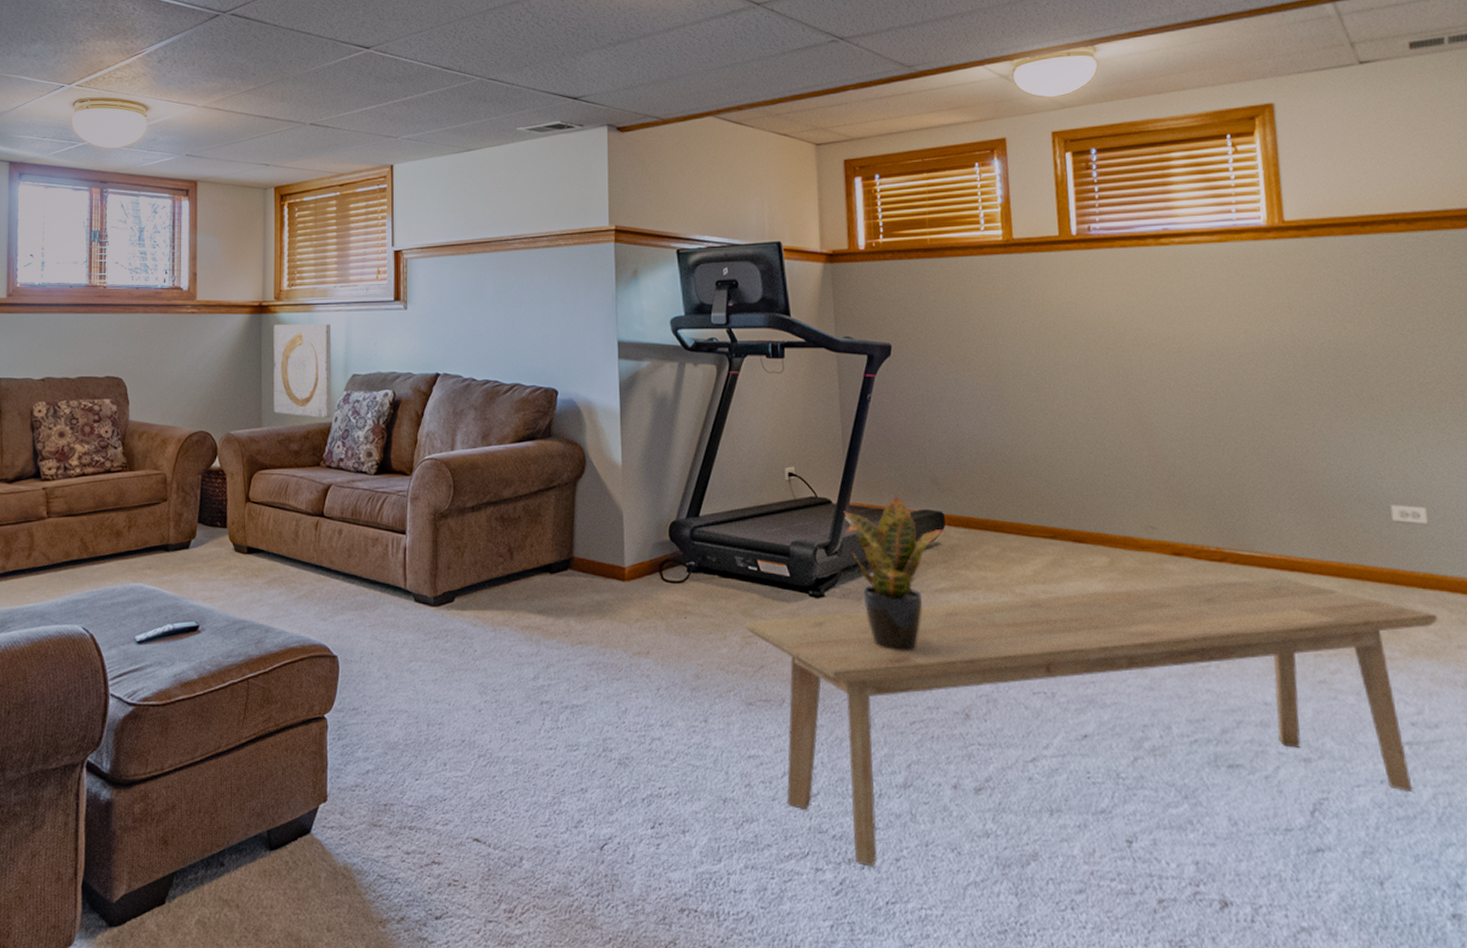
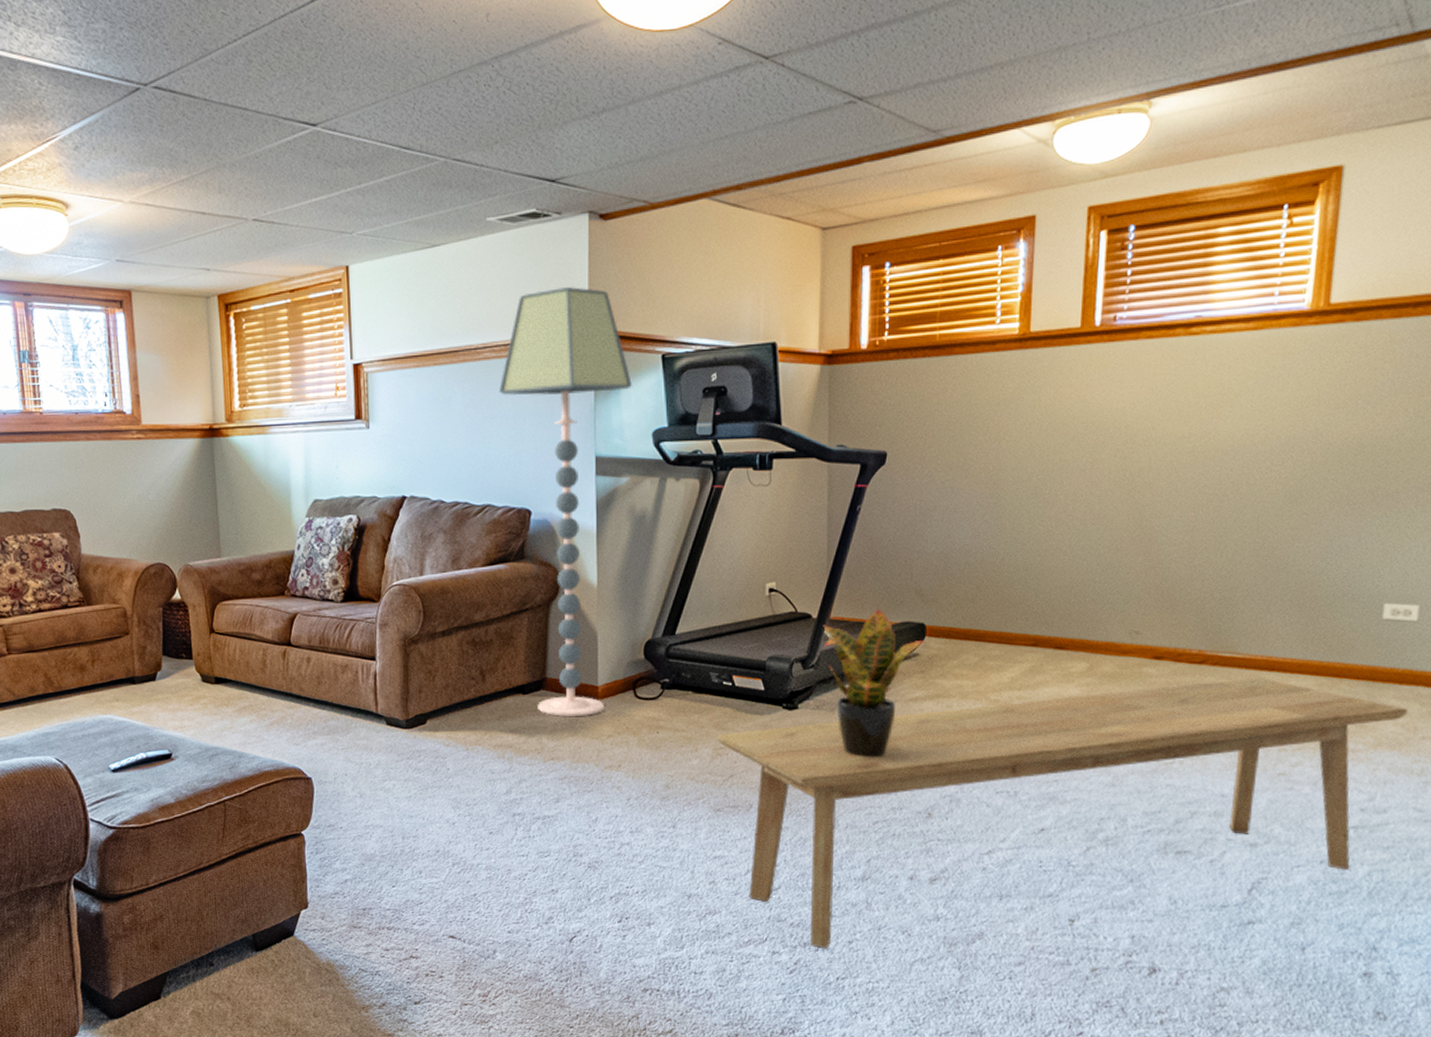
wall art: present [273,323,332,419] -> none [227,446,294,547]
floor lamp: none [528,188,650,599] -> present [499,287,632,717]

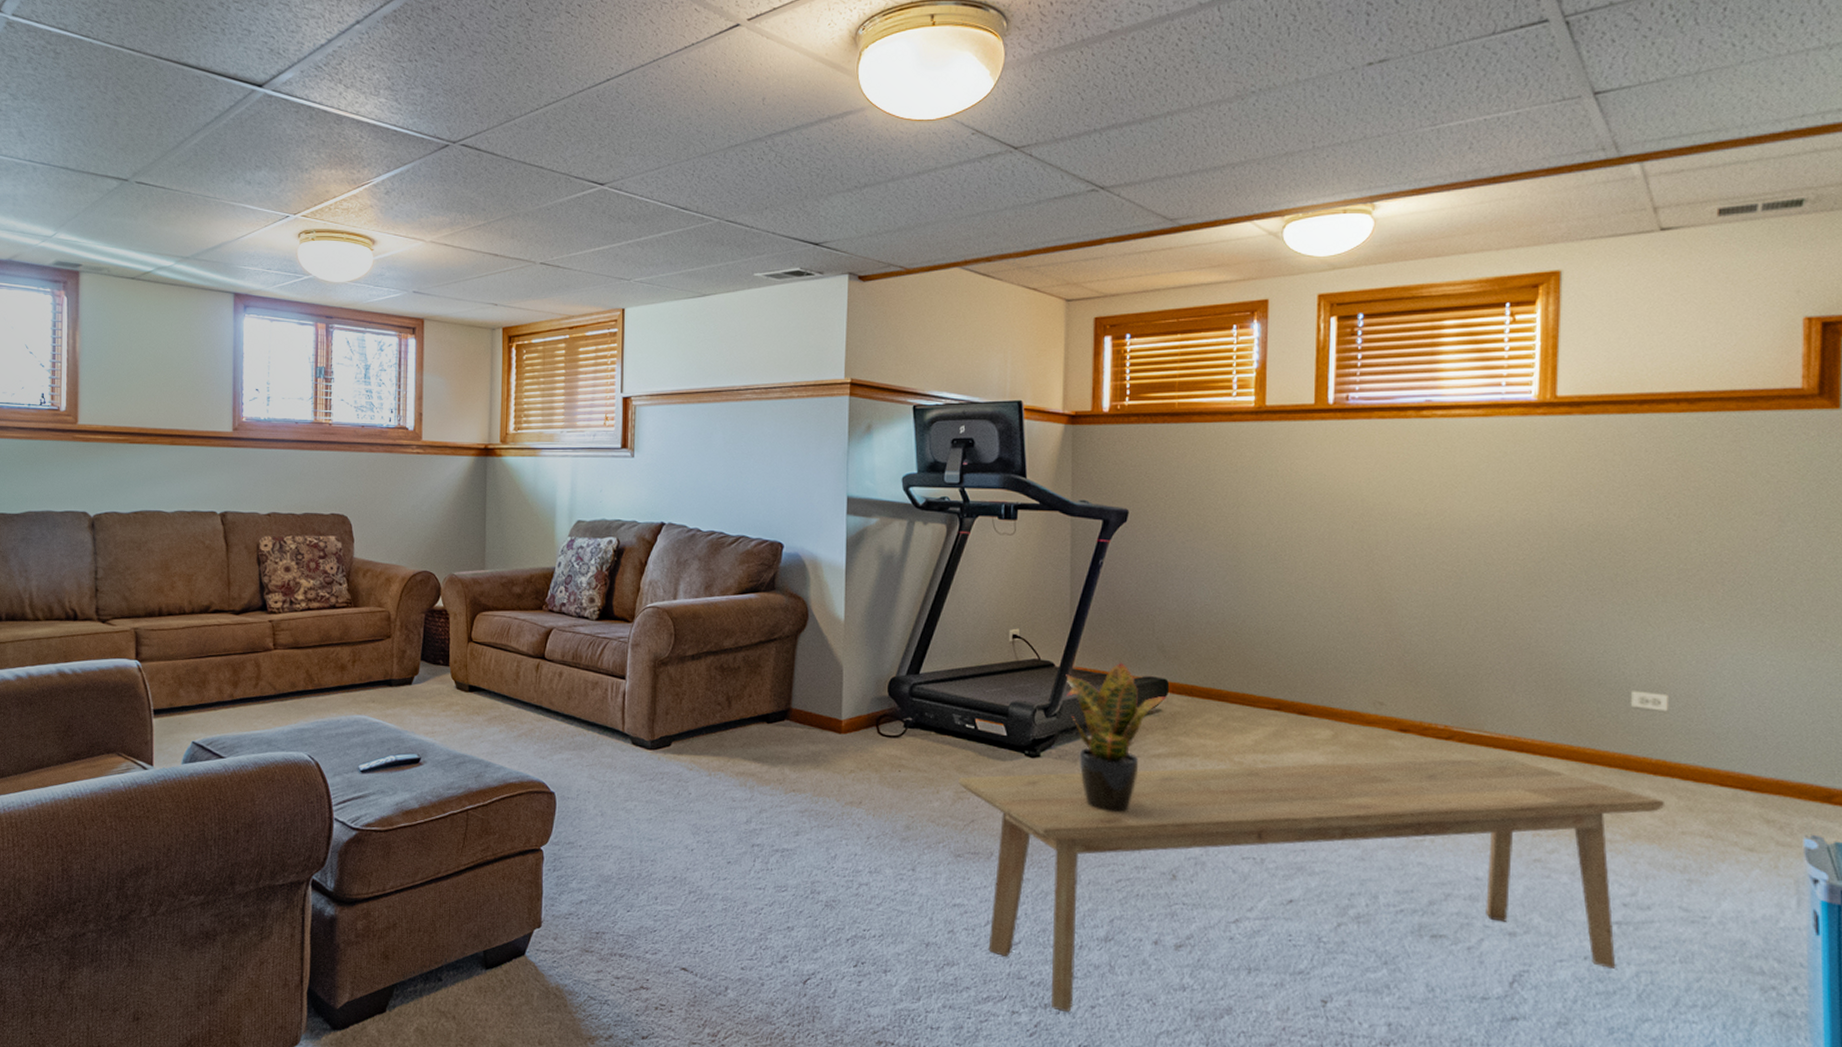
floor lamp: present [499,287,632,717] -> none [758,339,884,750]

